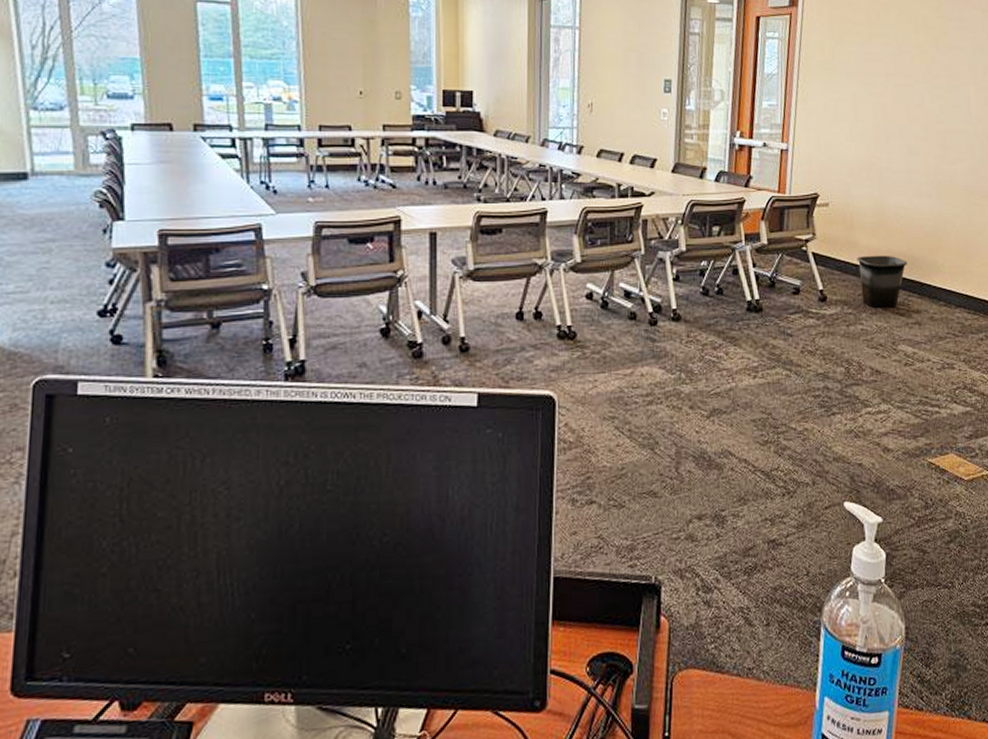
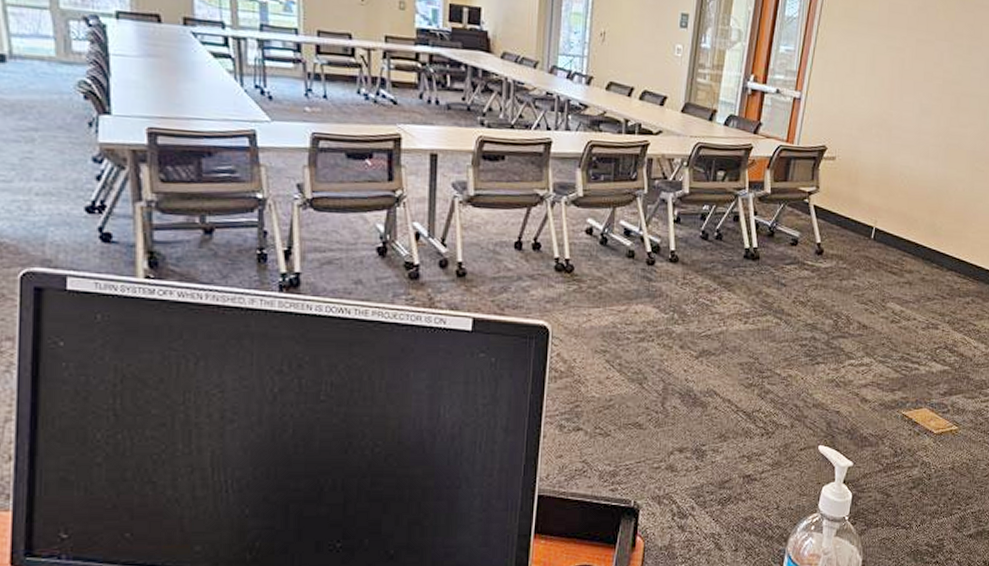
waste bin: present [857,255,908,308] -> none [857,212,907,266]

